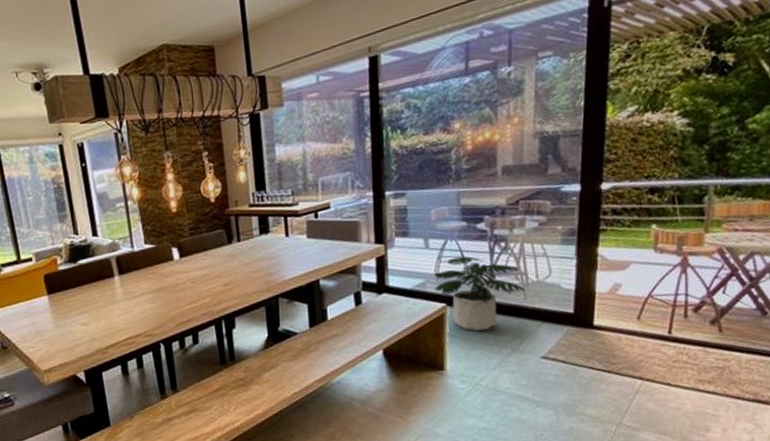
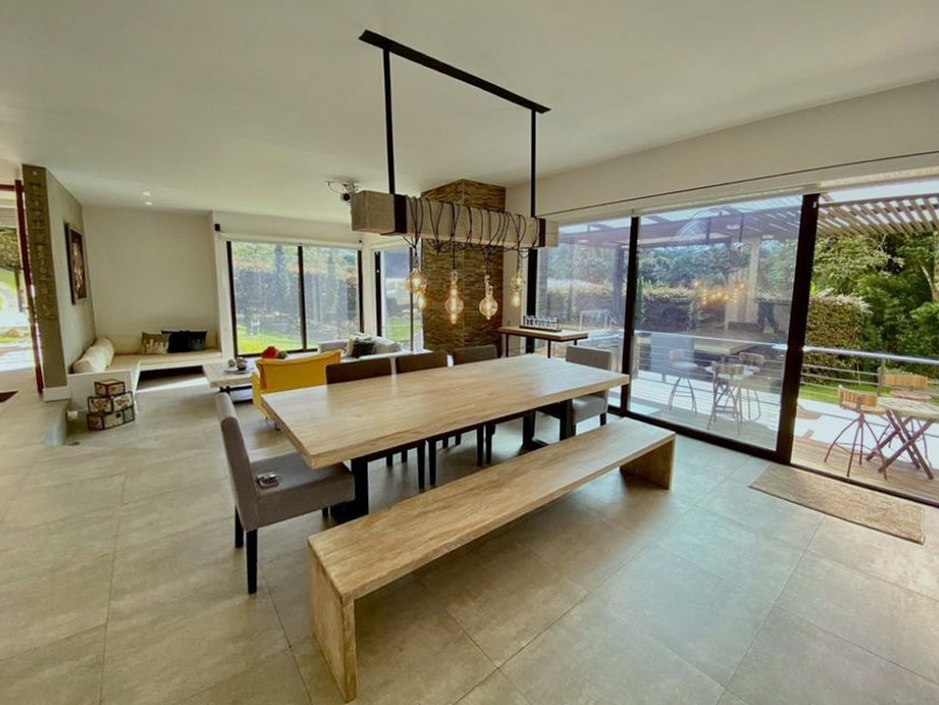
potted plant: present [434,256,525,332] -> none [667,392,739,459]

